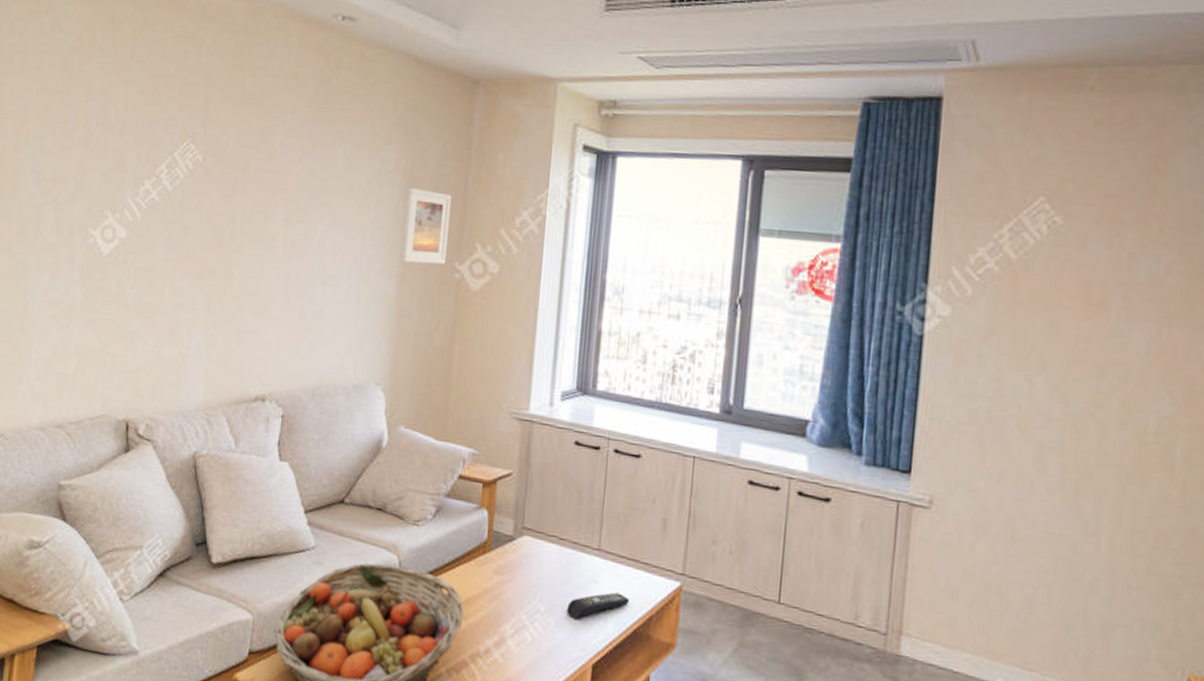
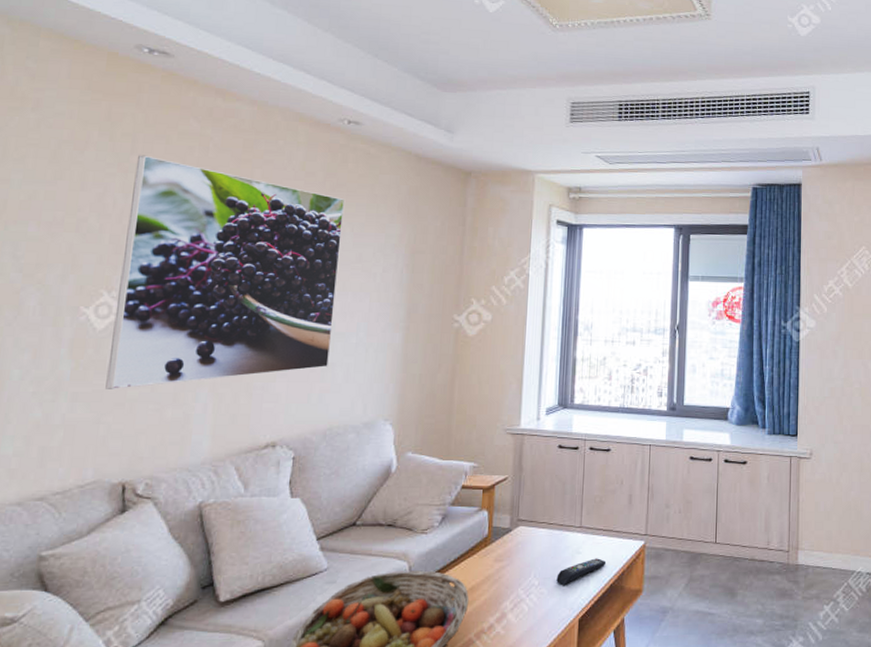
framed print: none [111,61,338,320] -> present [105,155,346,389]
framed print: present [400,187,453,265] -> none [405,256,450,318]

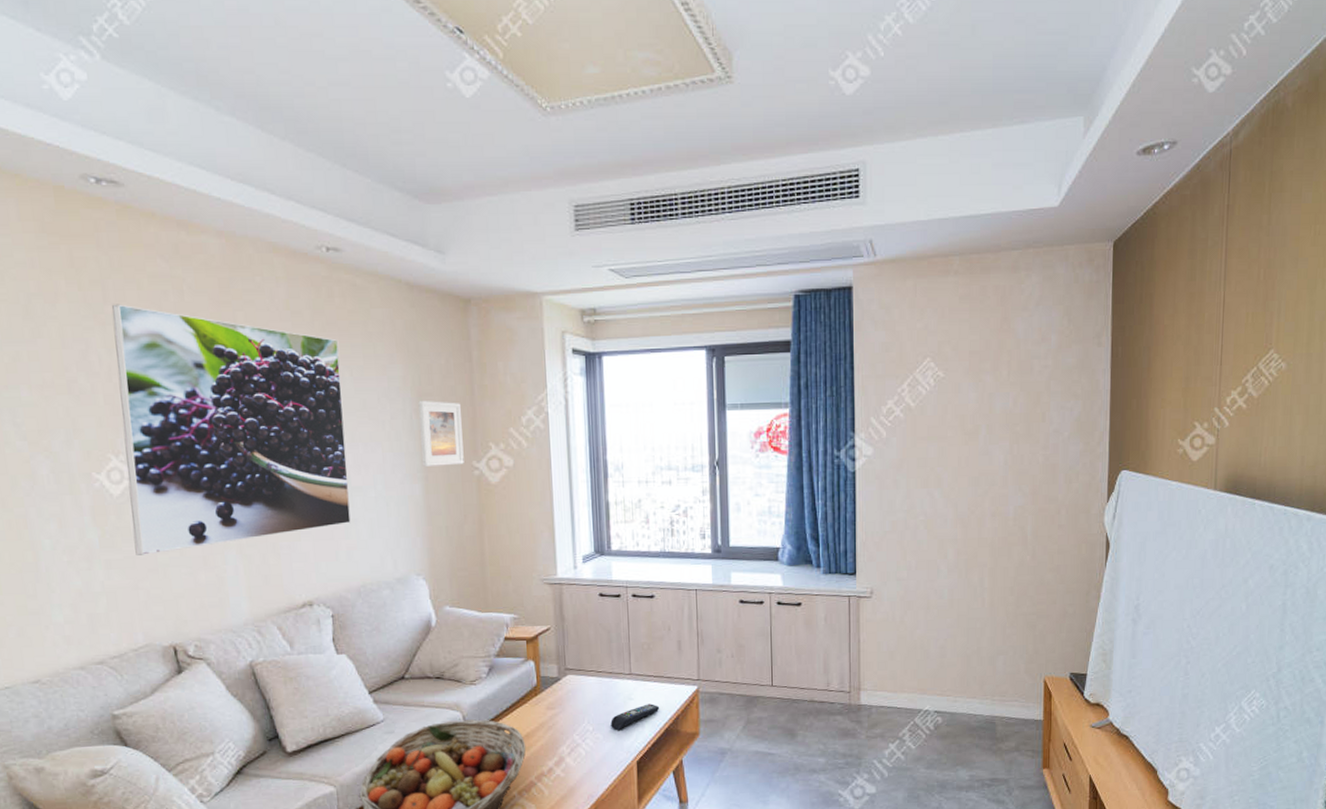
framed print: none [405,256,450,318] -> present [418,400,464,466]

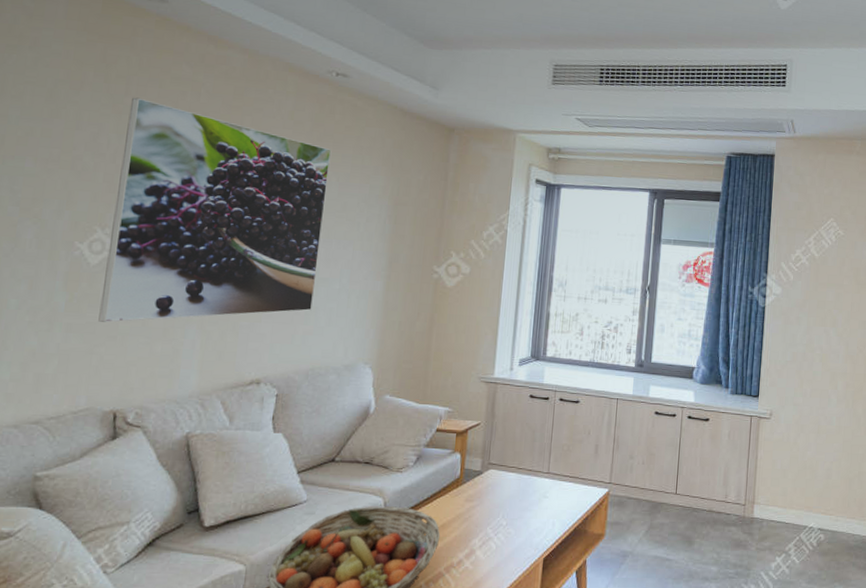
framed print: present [418,400,464,466] -> none [387,208,432,268]
remote control: present [610,704,660,730] -> none [523,503,572,526]

